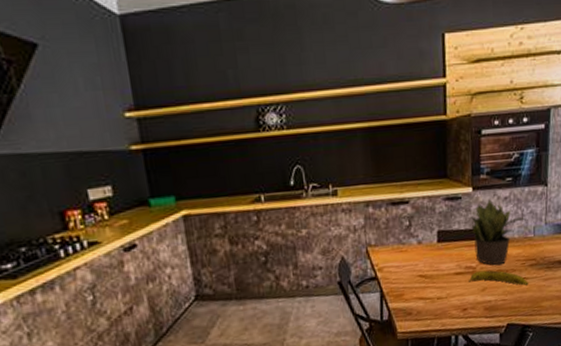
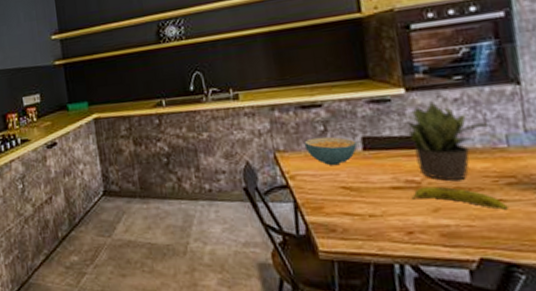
cereal bowl: none [392,231,434,258] -> present [303,136,358,166]

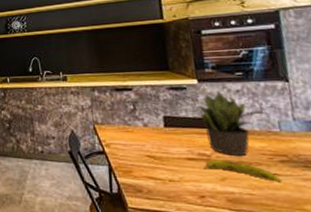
cereal bowl: present [303,136,358,166] -> none [117,114,160,138]

